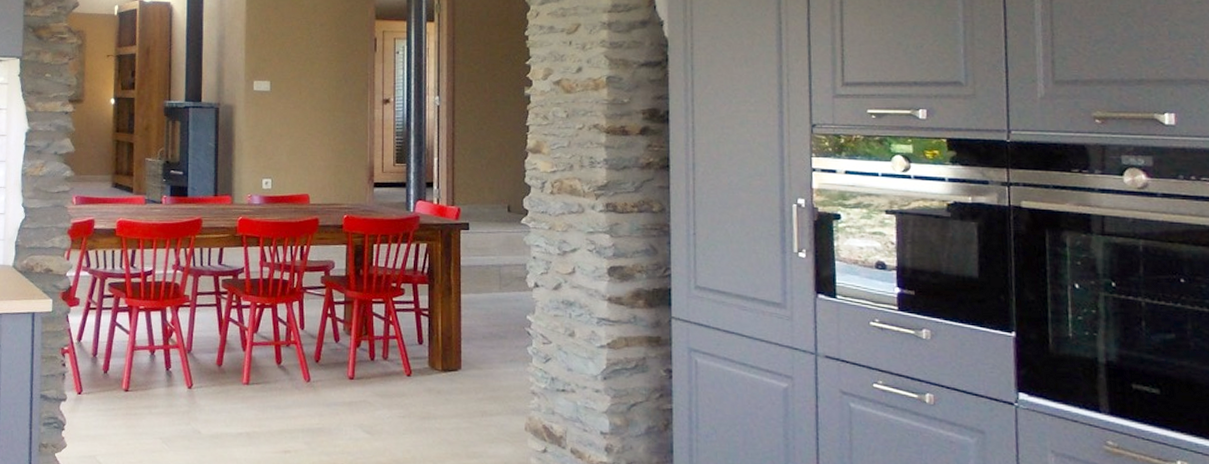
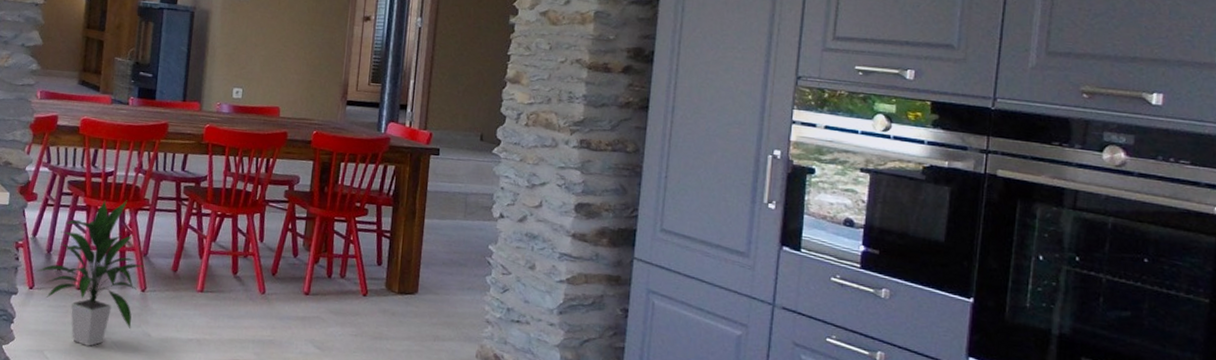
indoor plant: none [83,298,189,448] -> present [36,200,144,346]

